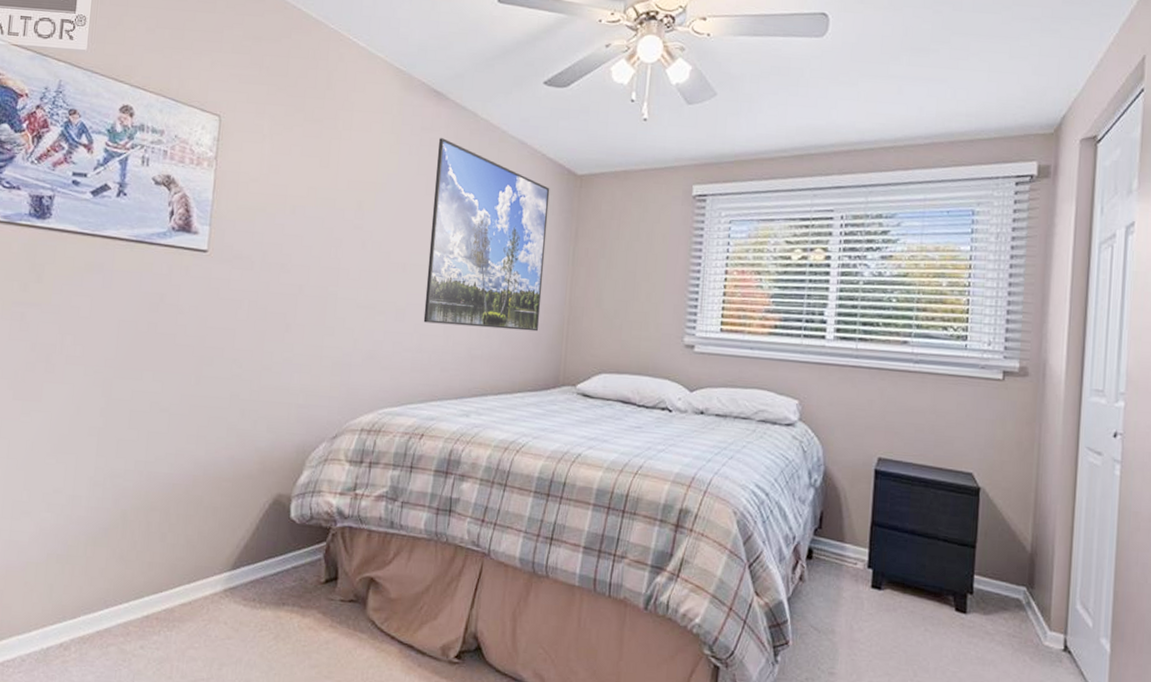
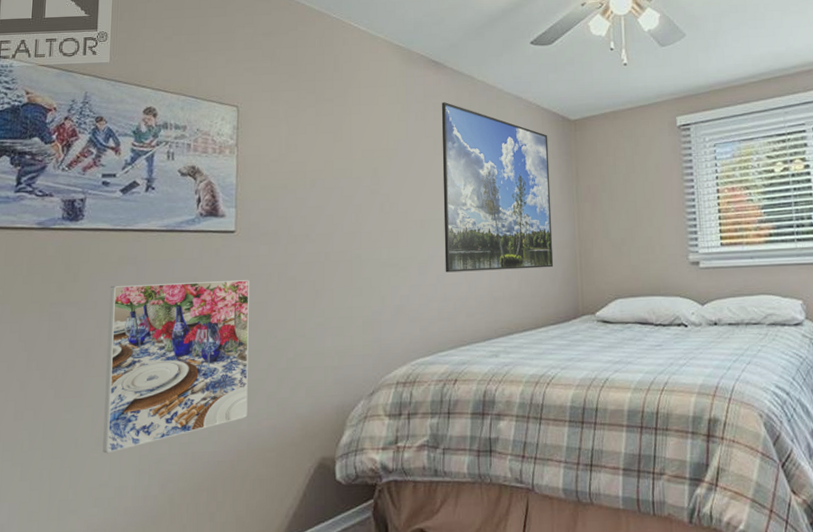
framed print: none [58,291,218,462] -> present [103,280,249,454]

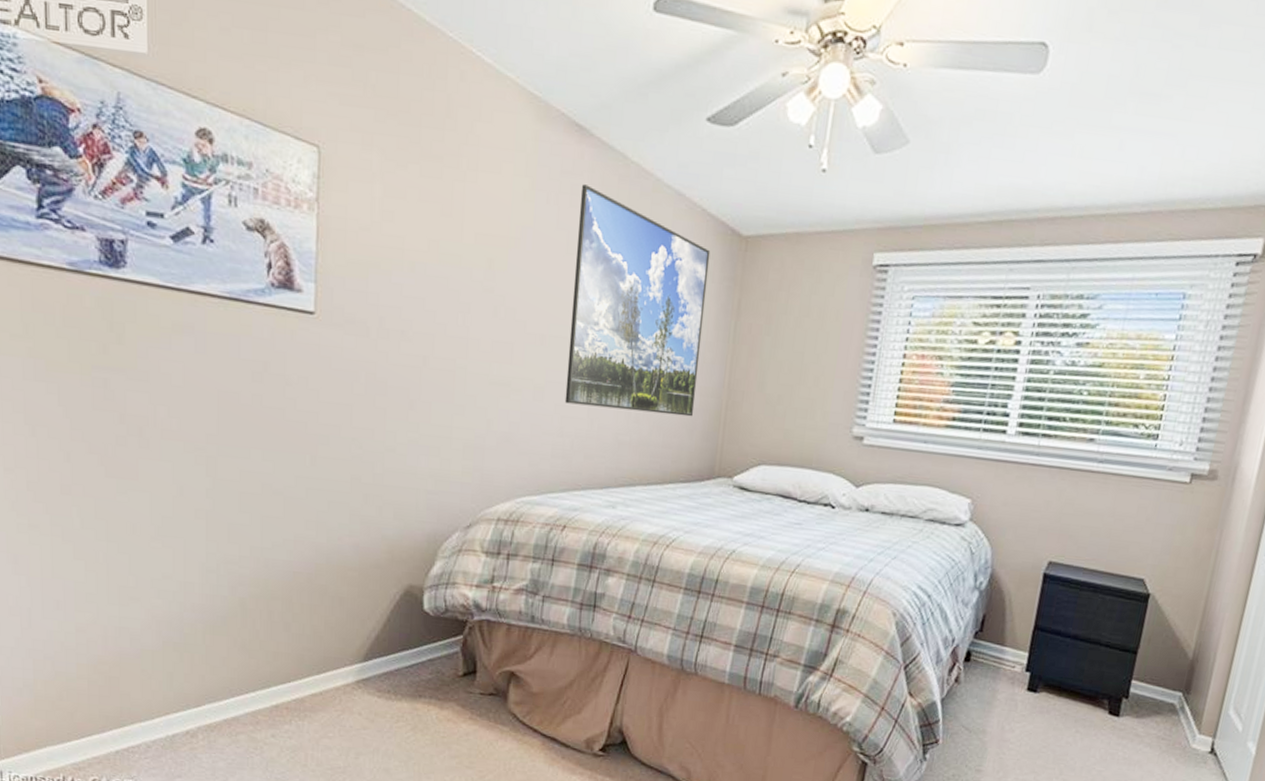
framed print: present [103,280,249,454] -> none [163,356,331,546]

